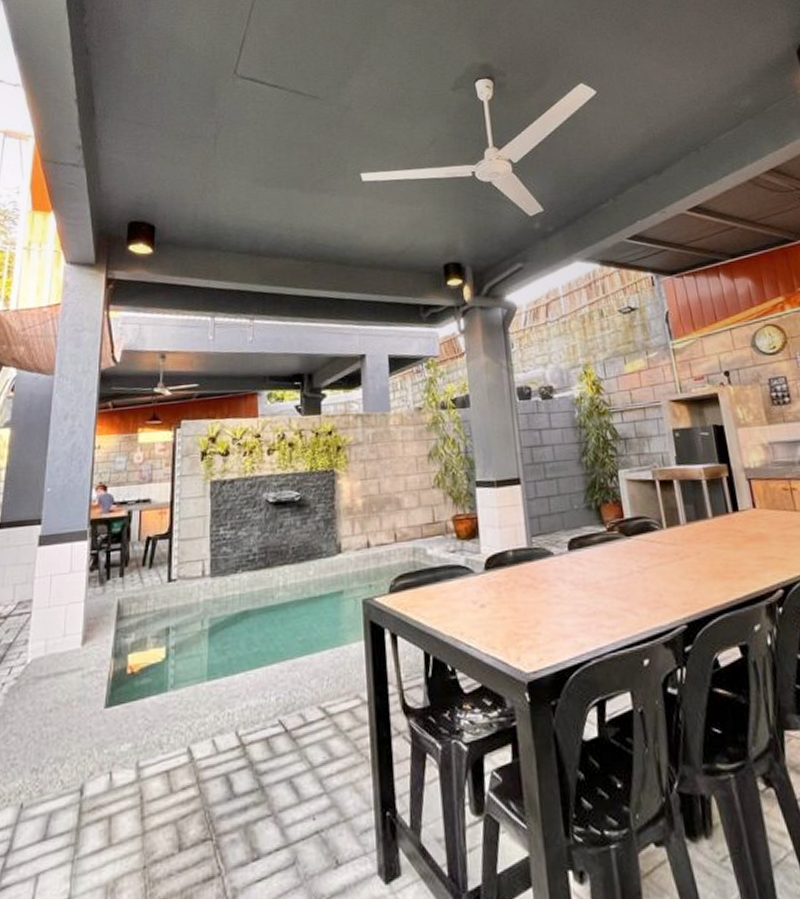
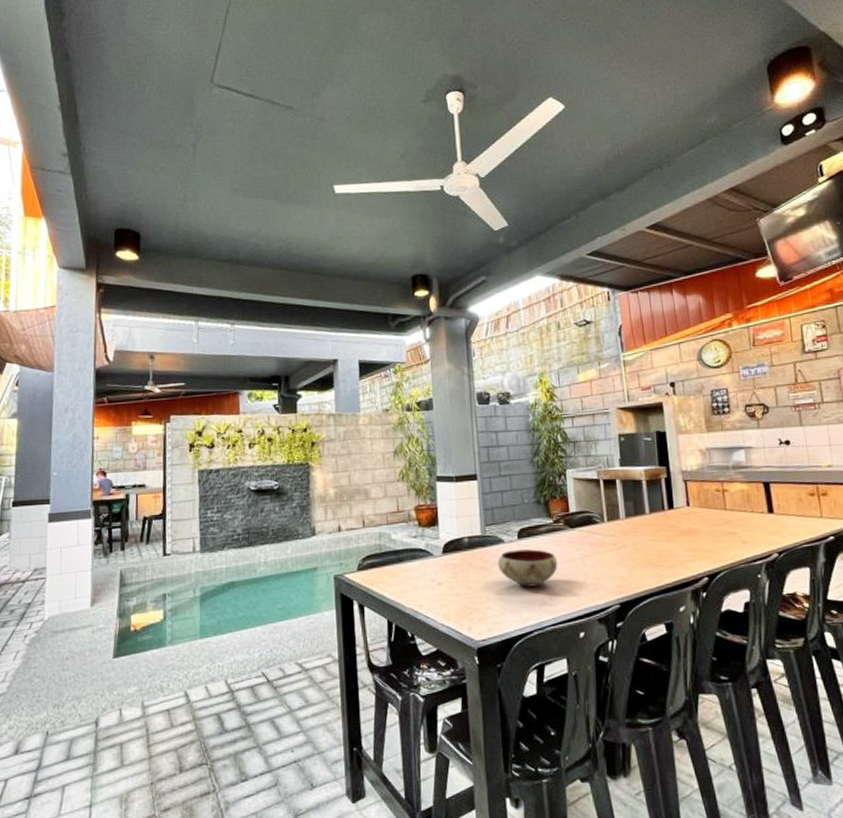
bowl: none [547,562,615,607] -> present [498,549,558,587]

